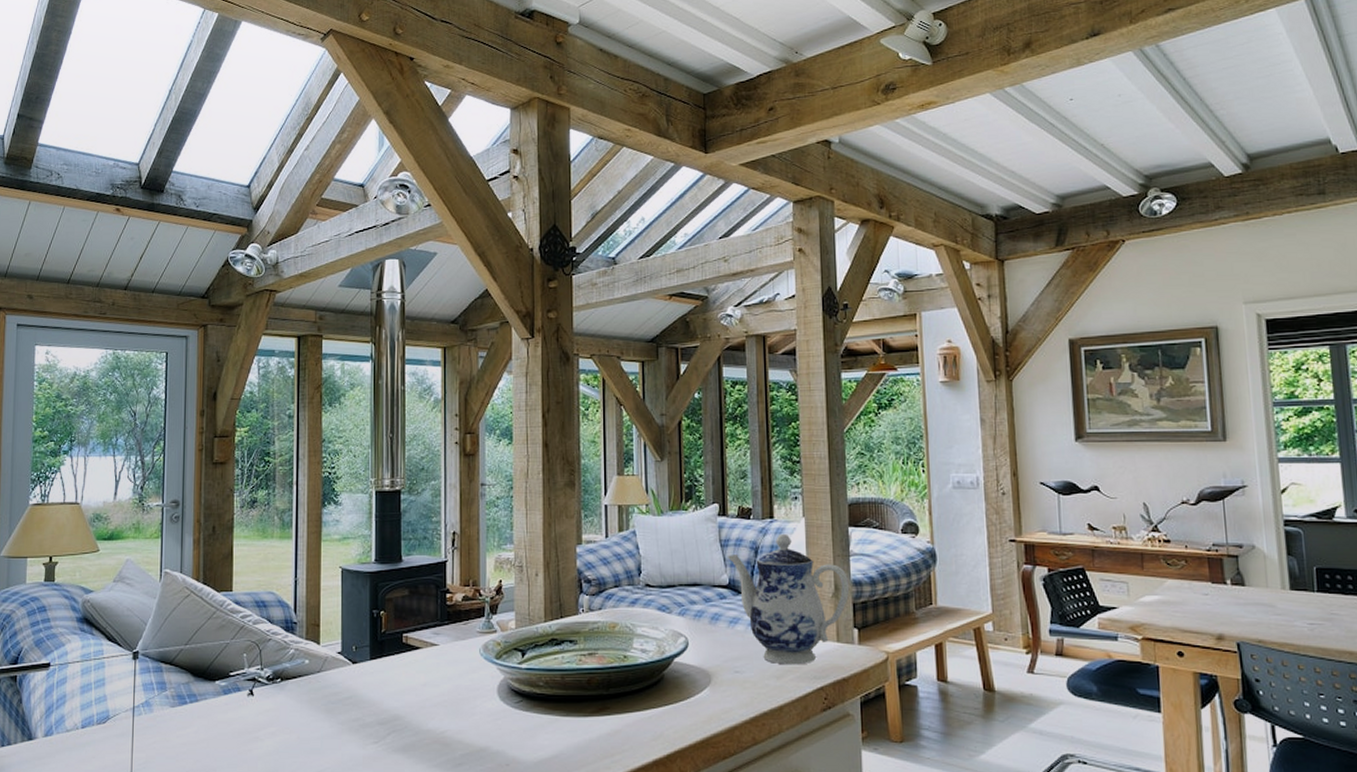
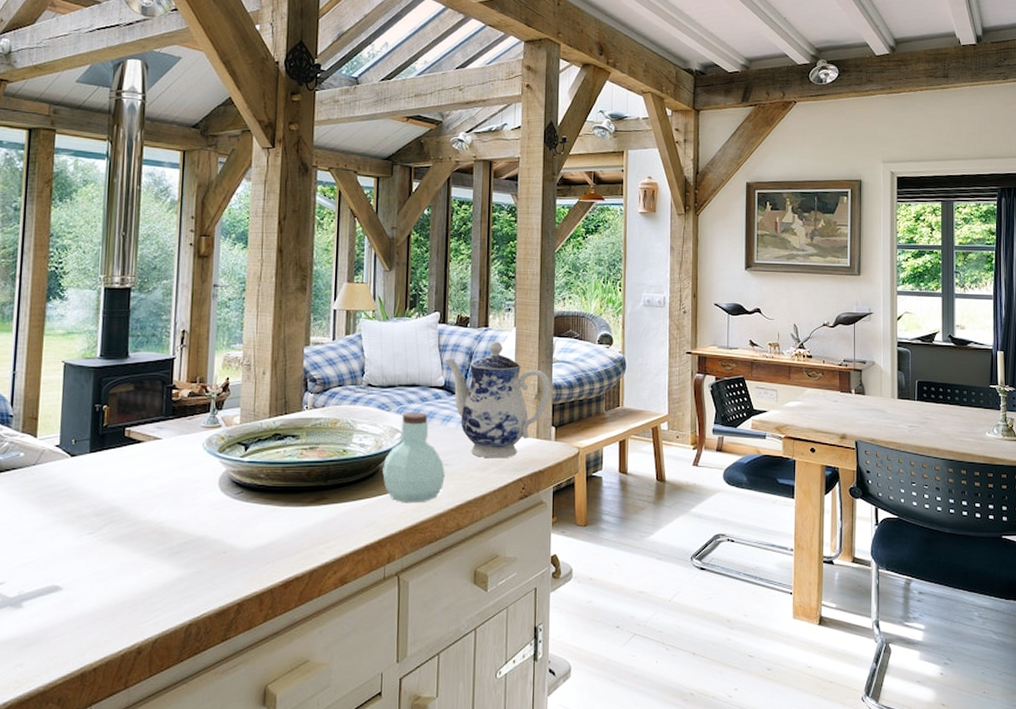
jar: none [667,614,736,715] -> present [382,412,445,503]

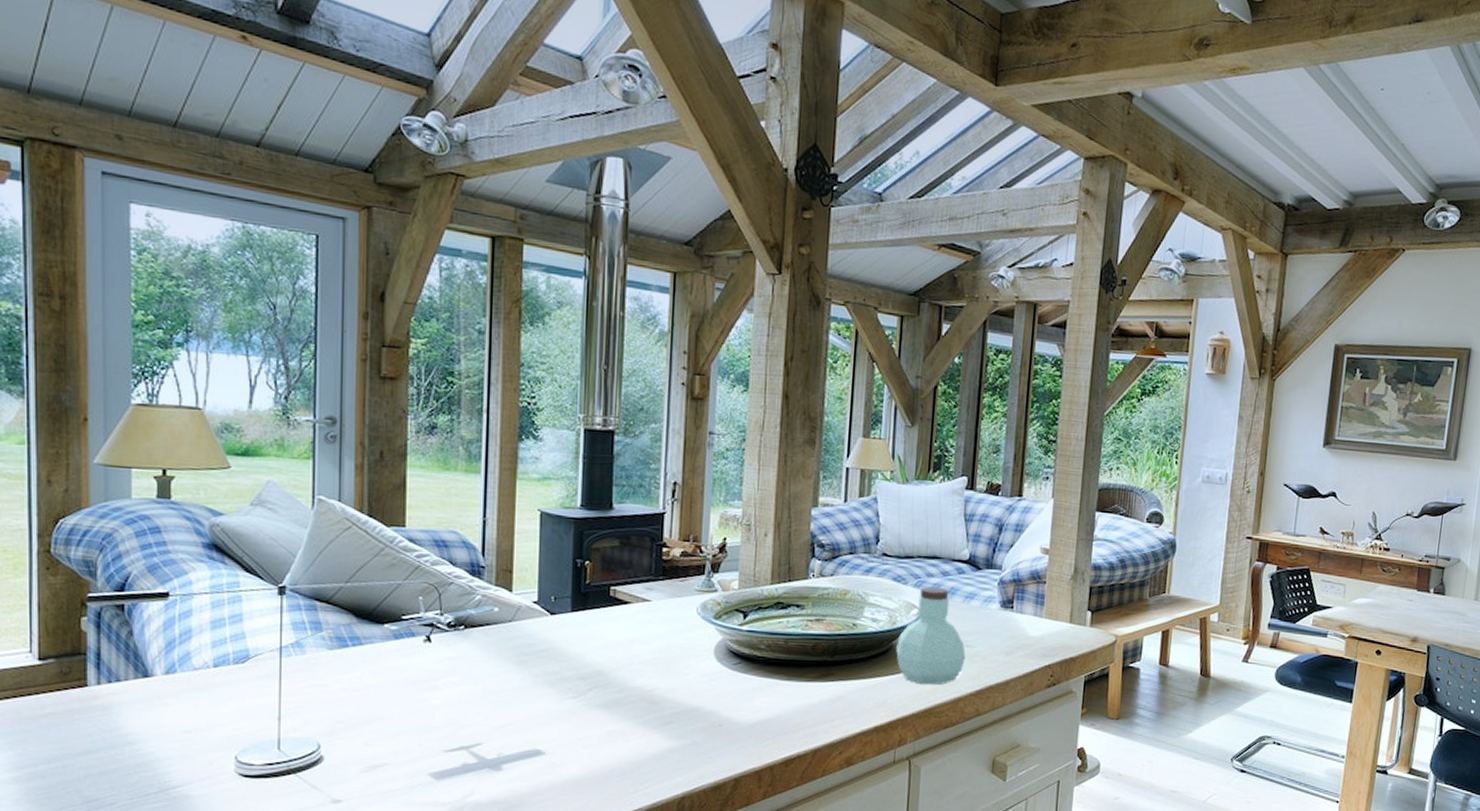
teapot: present [445,341,551,459] -> none [971,513,1090,643]

